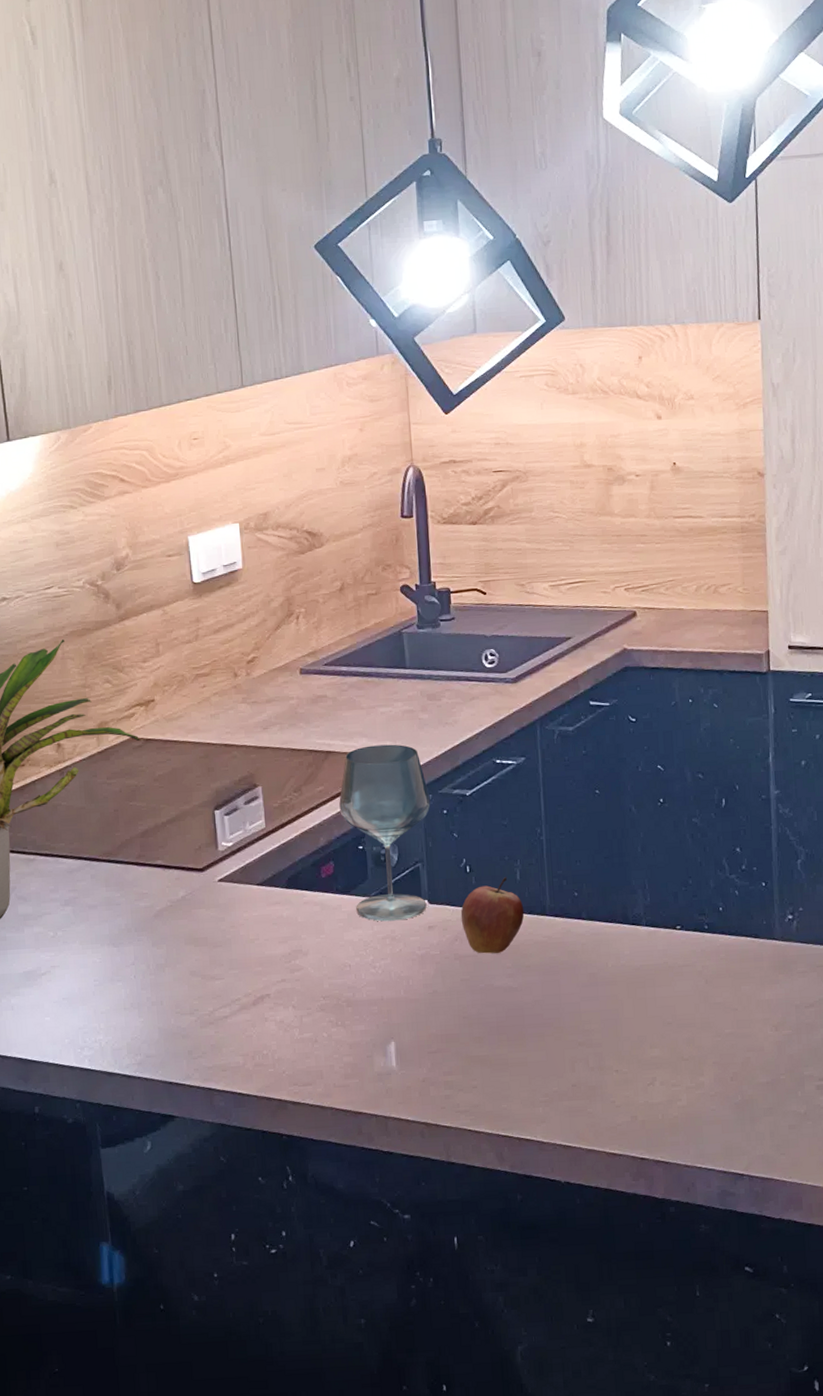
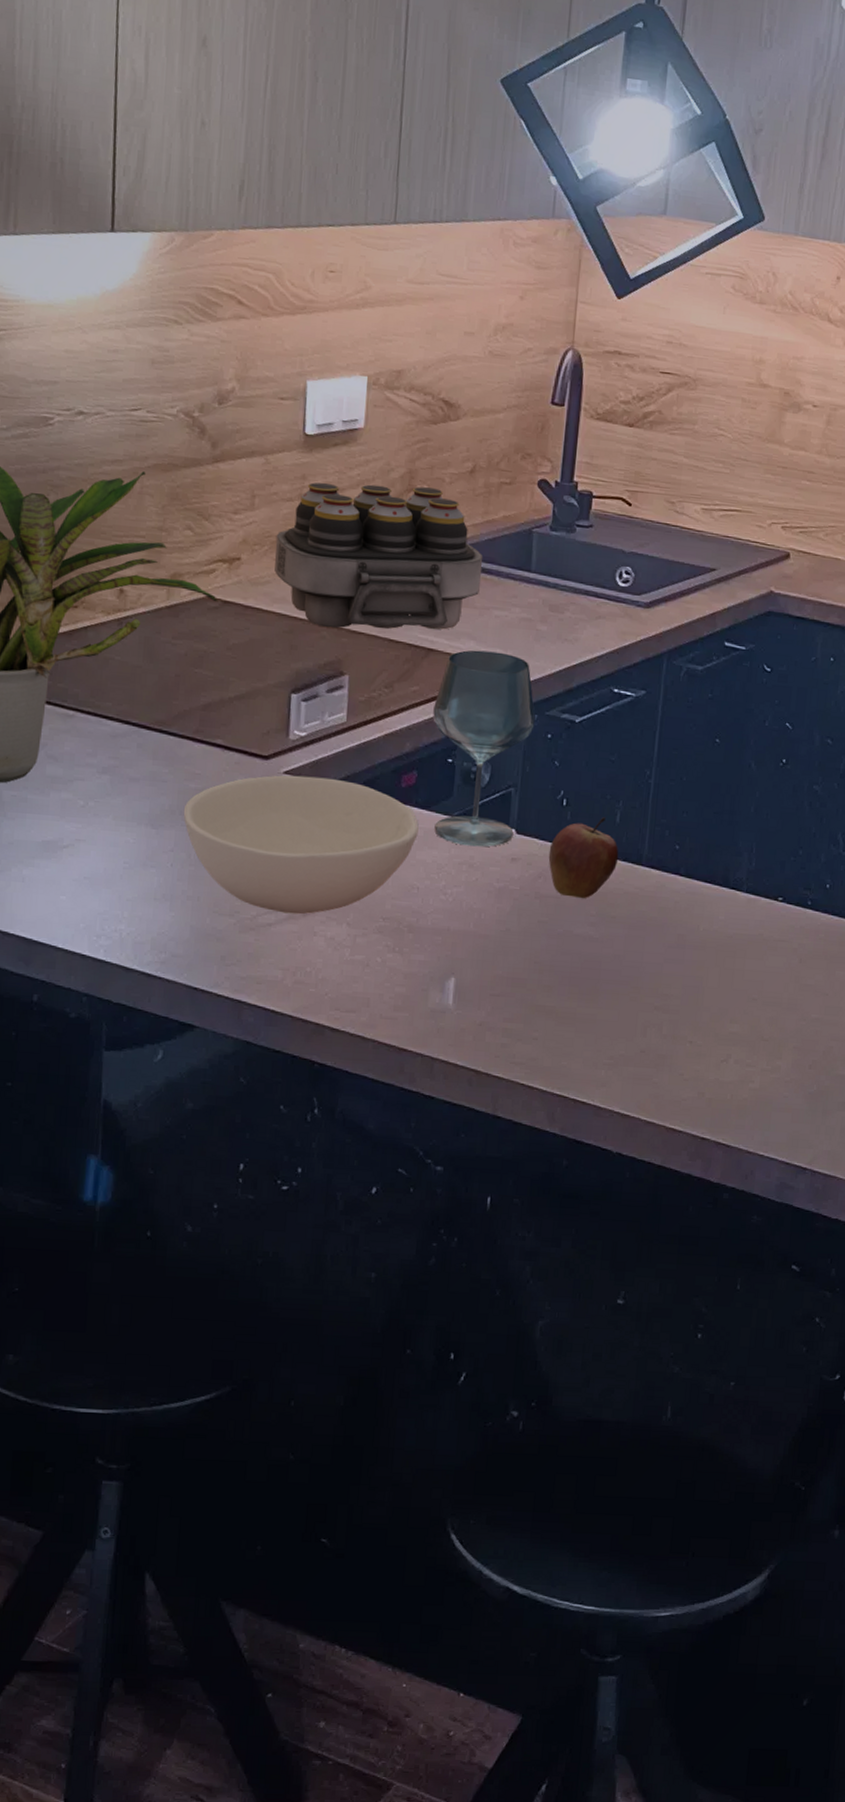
bowl: none [137,879,343,1005] -> present [183,775,419,915]
spice rack: none [181,609,365,748] -> present [274,482,483,630]

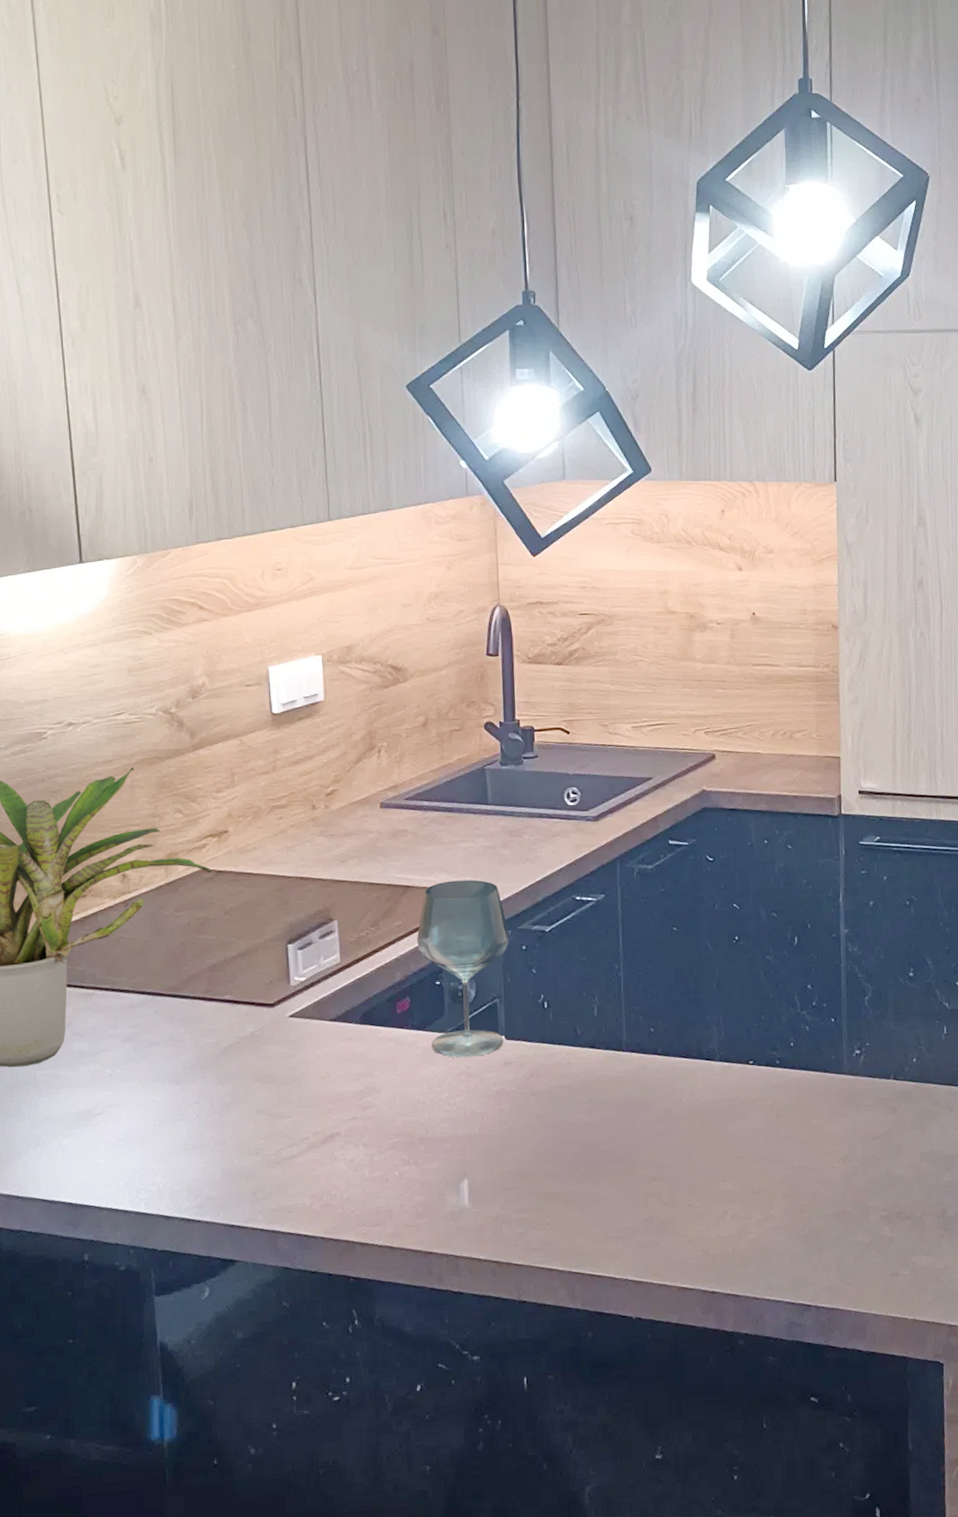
bowl: present [183,775,419,915] -> none [202,1015,418,1144]
spice rack: present [274,482,483,630] -> none [257,744,446,881]
fruit: present [548,817,619,898] -> none [537,1013,601,1090]

